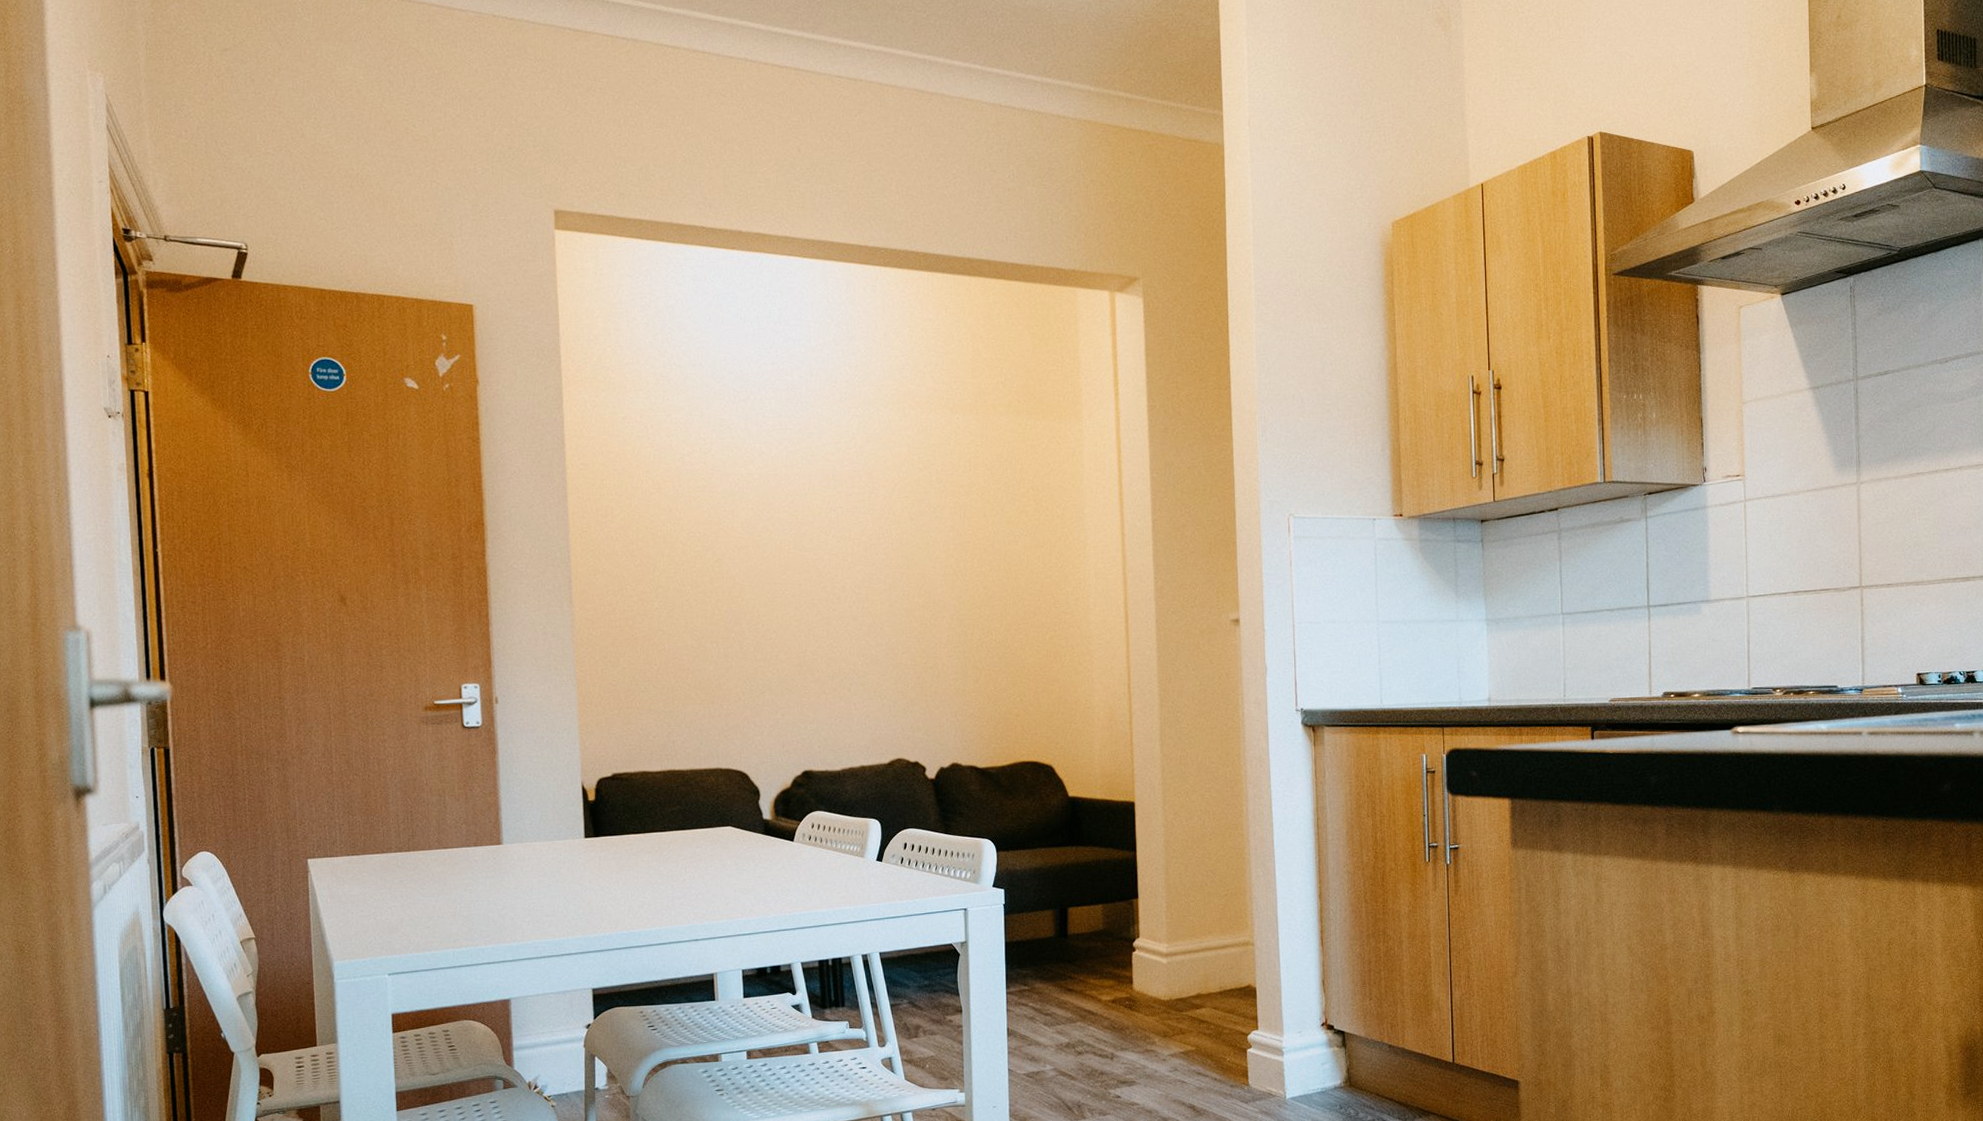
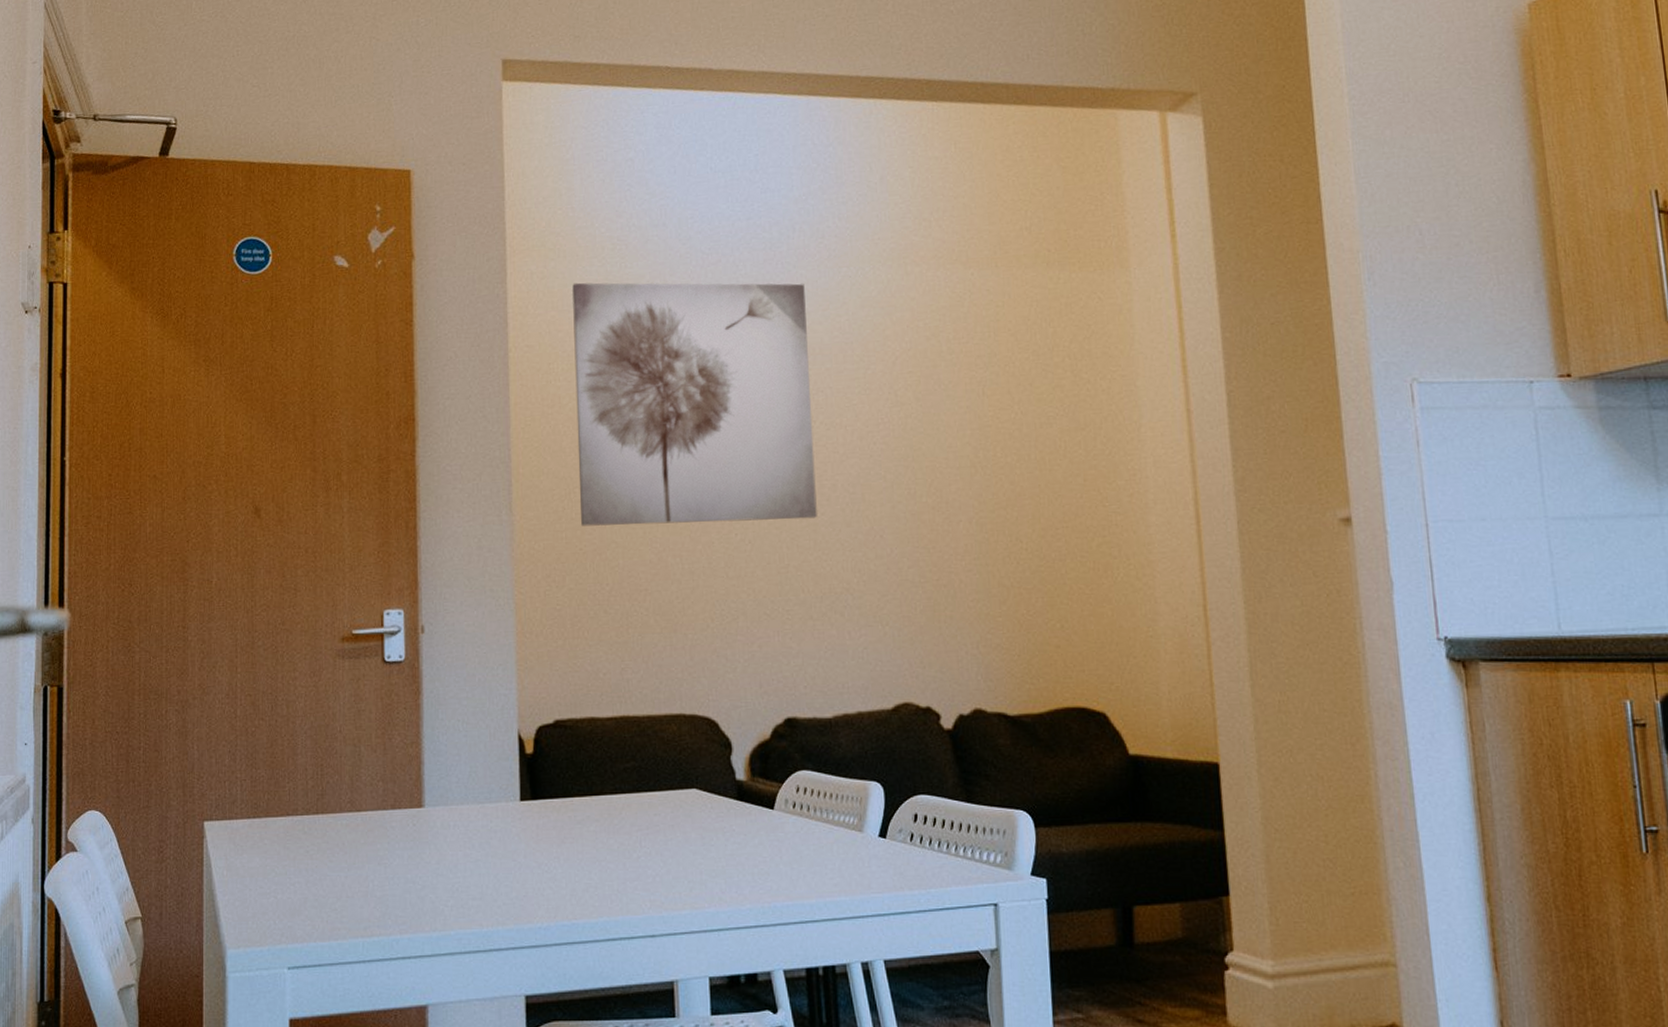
wall art: none [621,411,830,617] -> present [572,282,817,527]

